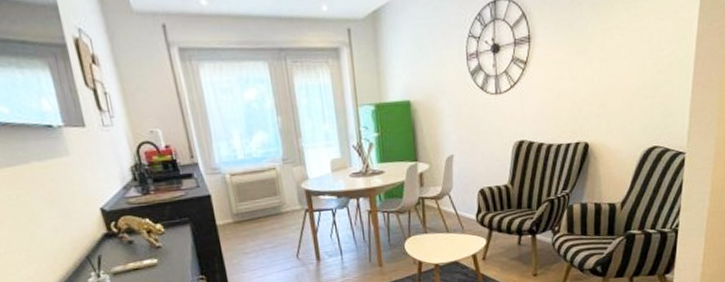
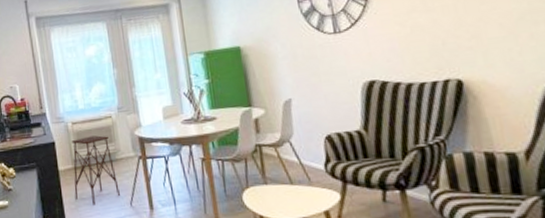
side table: none [231,188,286,259] -> present [72,135,120,206]

